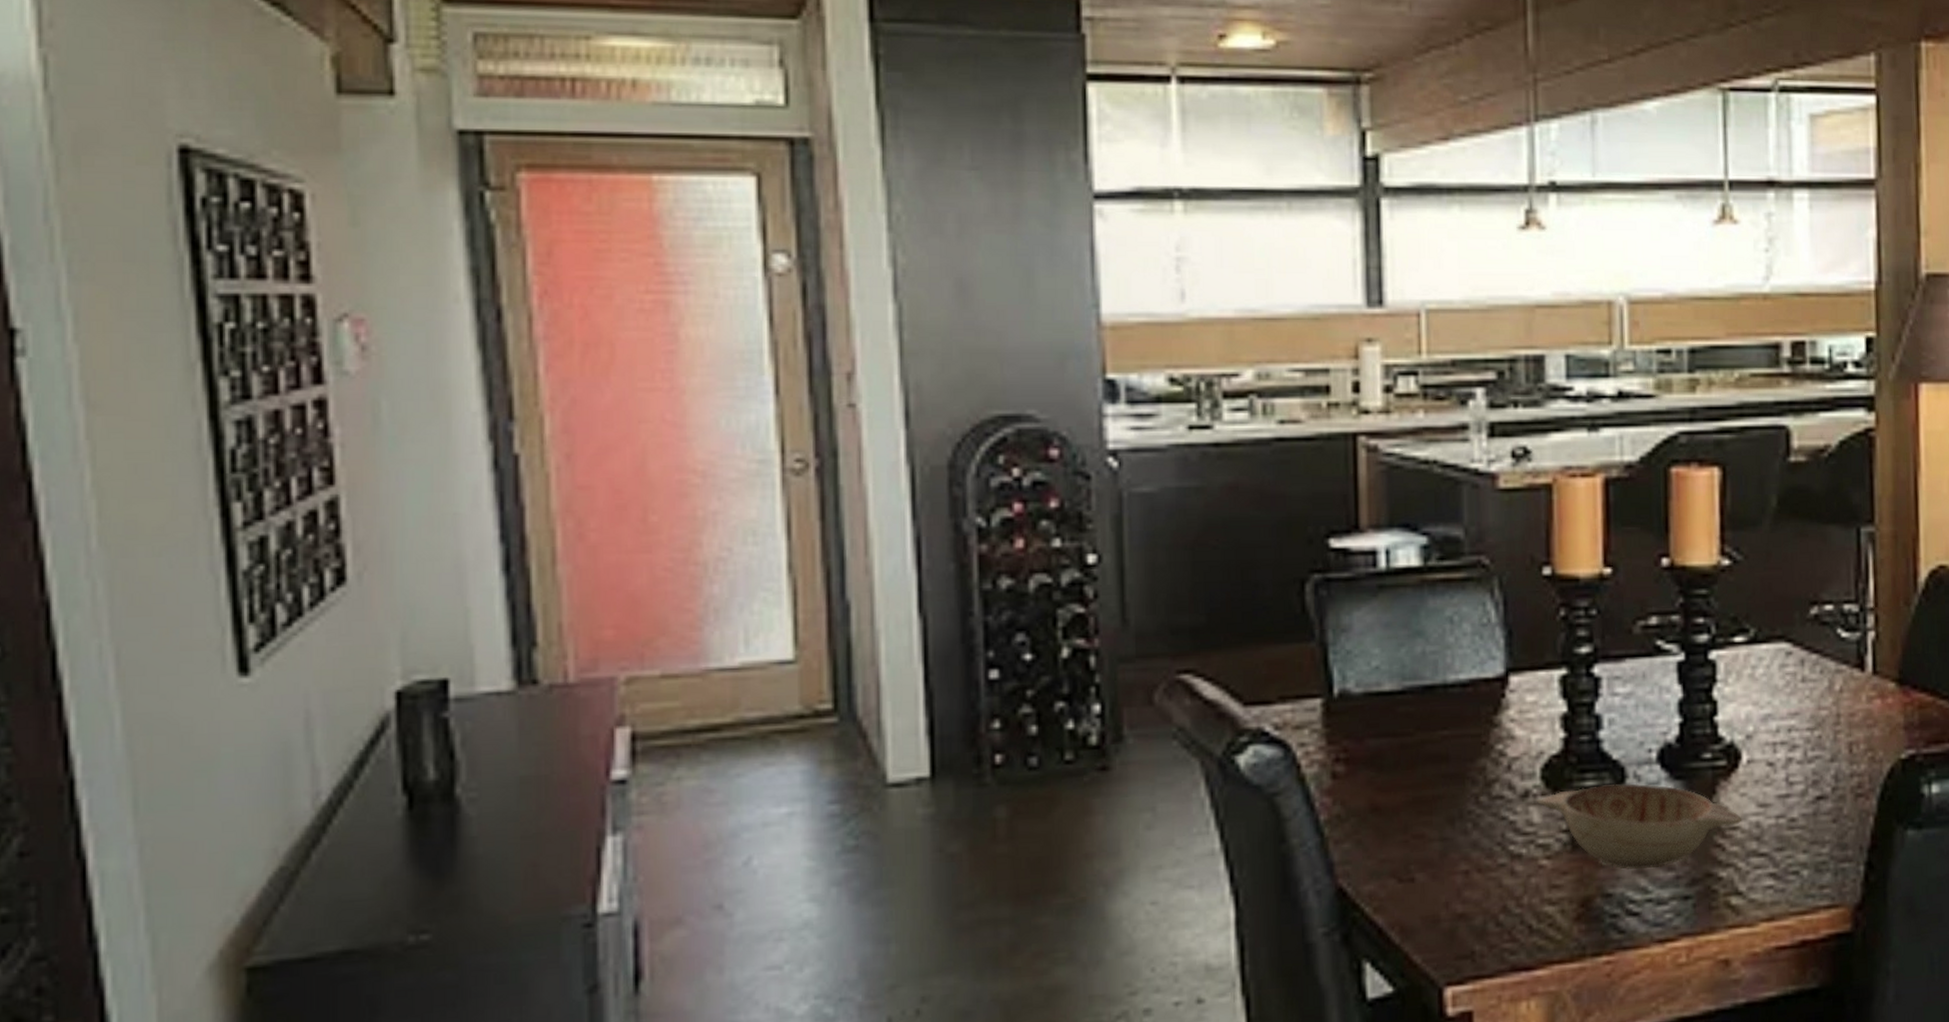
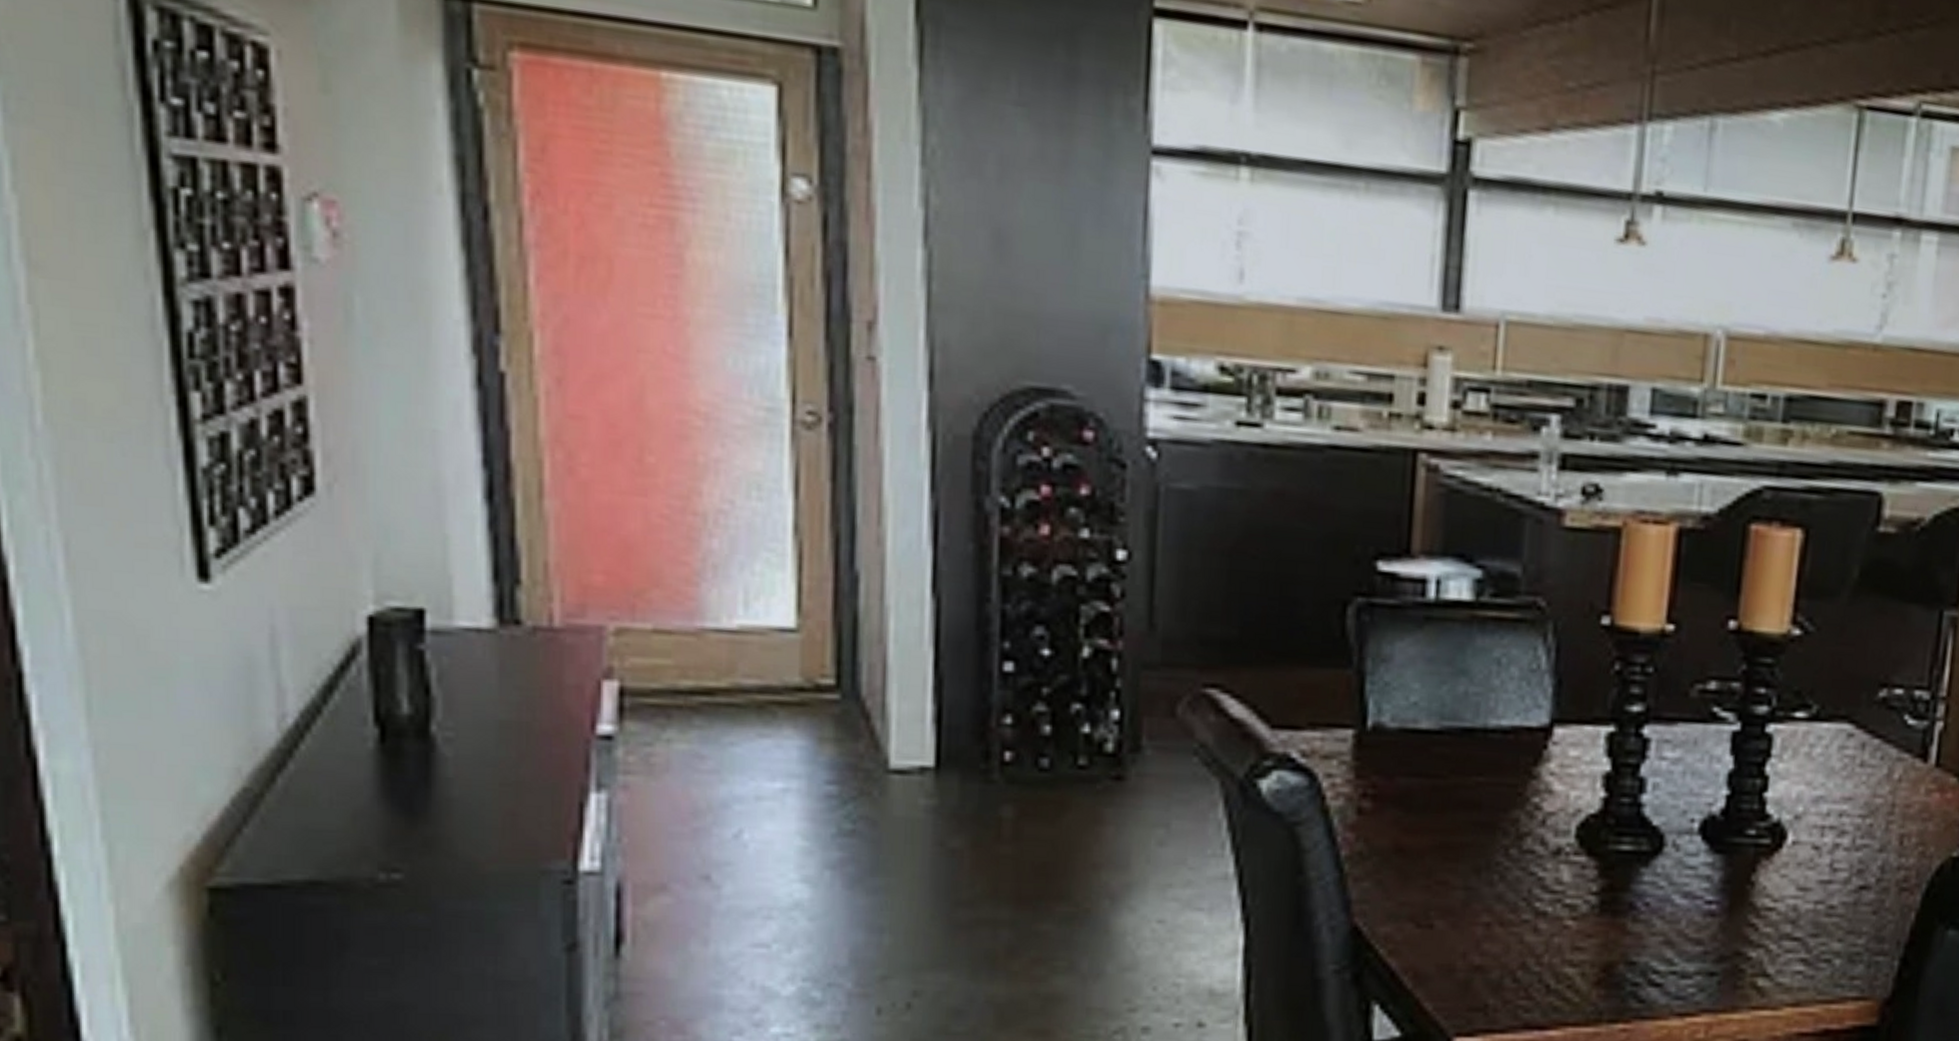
decorative bowl: present [1537,783,1741,871] -> none [1569,850,1779,941]

